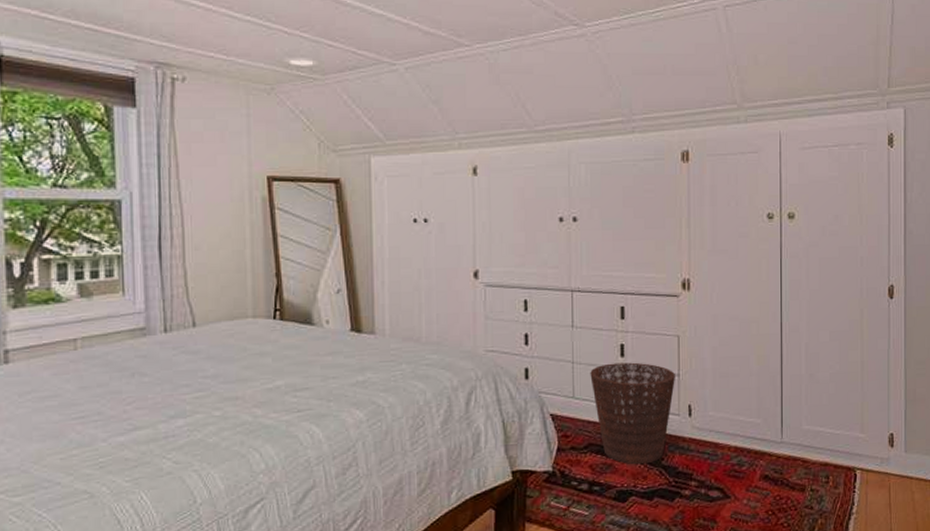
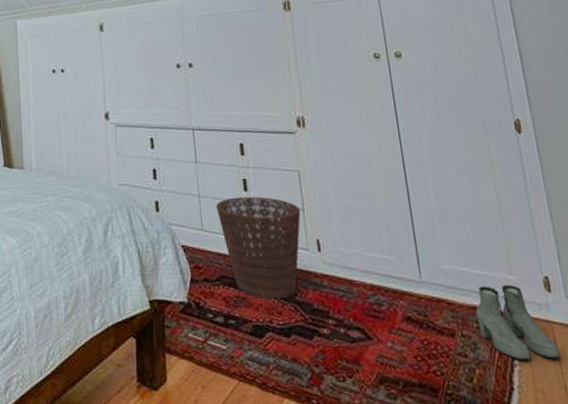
boots: none [826,442,892,509] -> present [475,285,560,361]

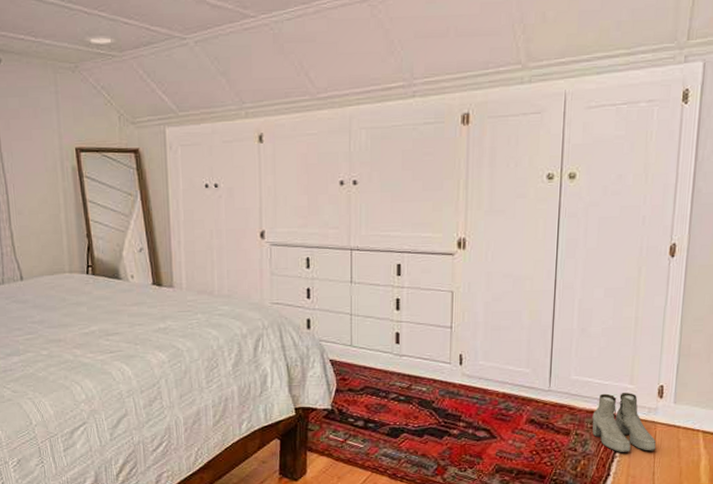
basket: present [216,196,301,299] -> none [367,315,448,406]

